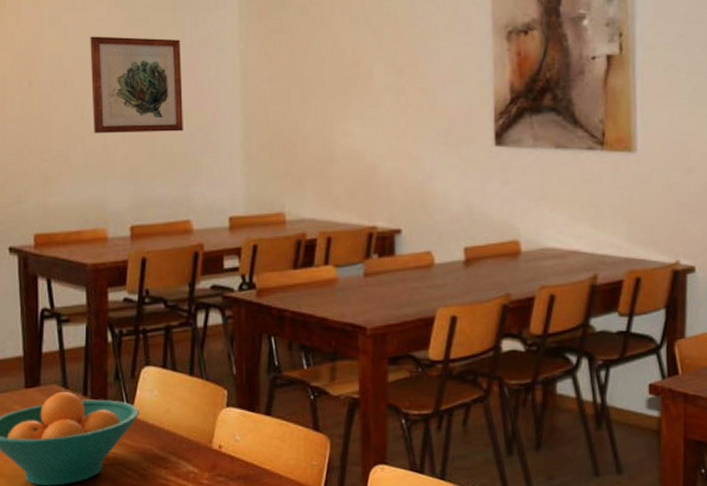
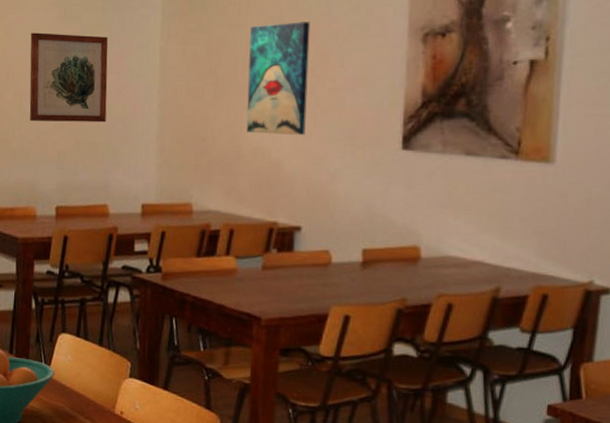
wall art: none [335,21,399,136] -> present [246,22,311,135]

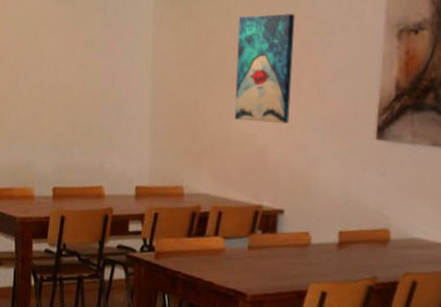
wall art: present [29,32,108,123] -> none [24,14,102,106]

